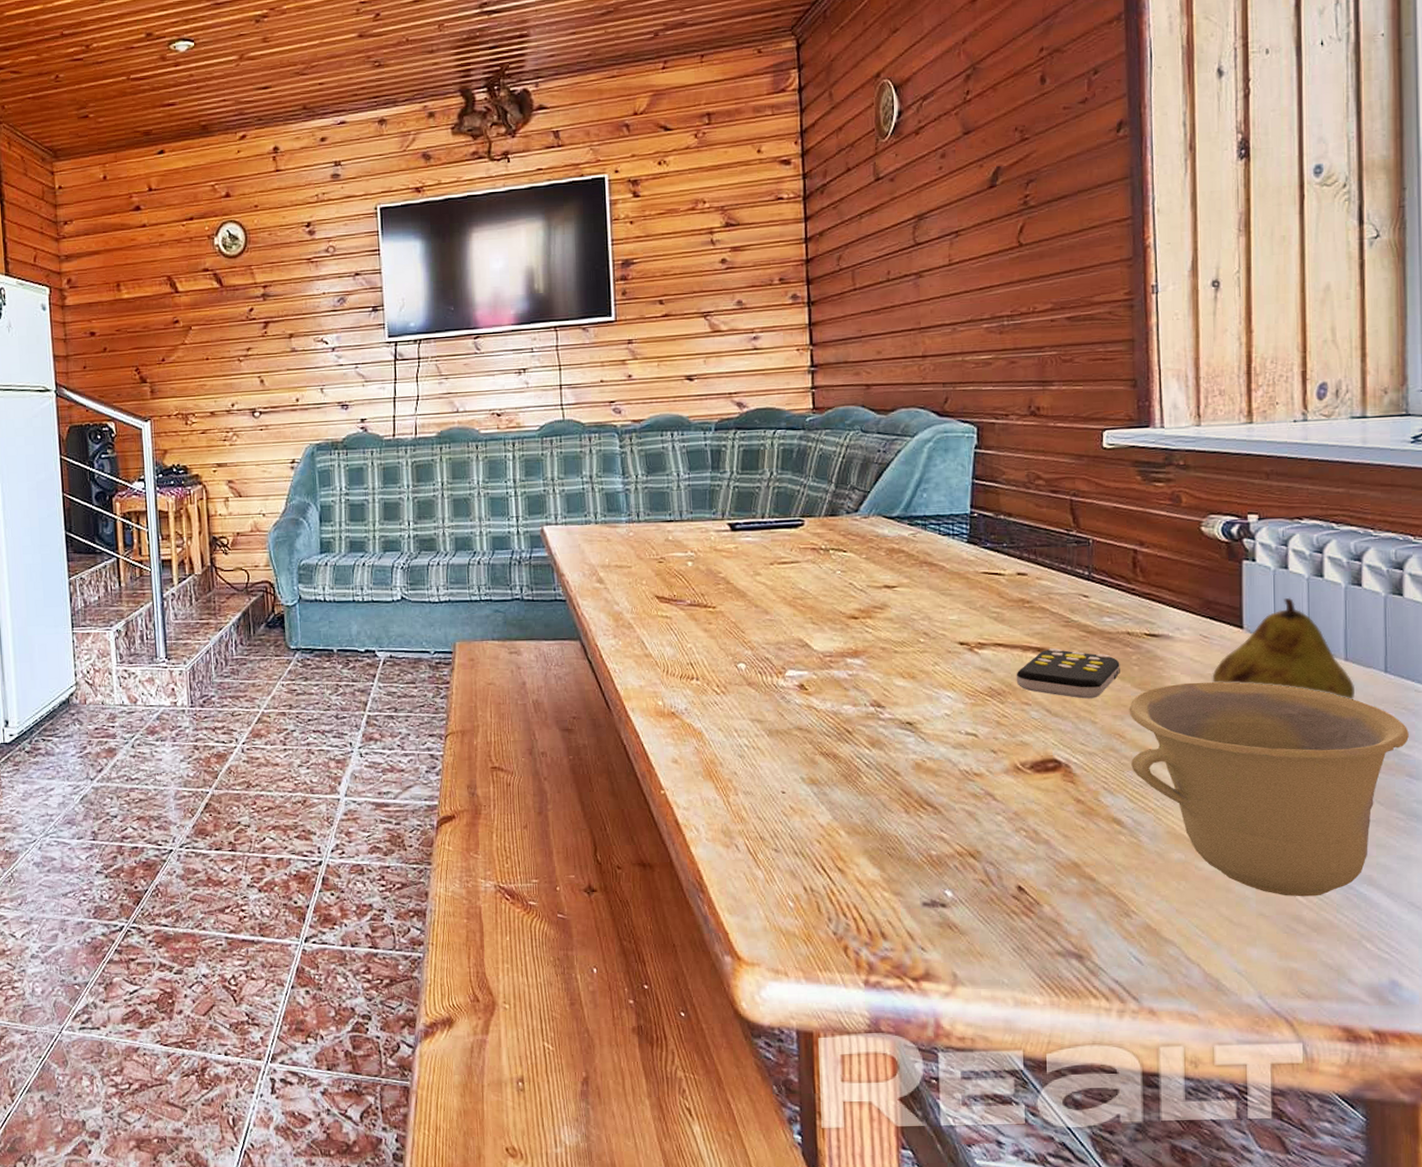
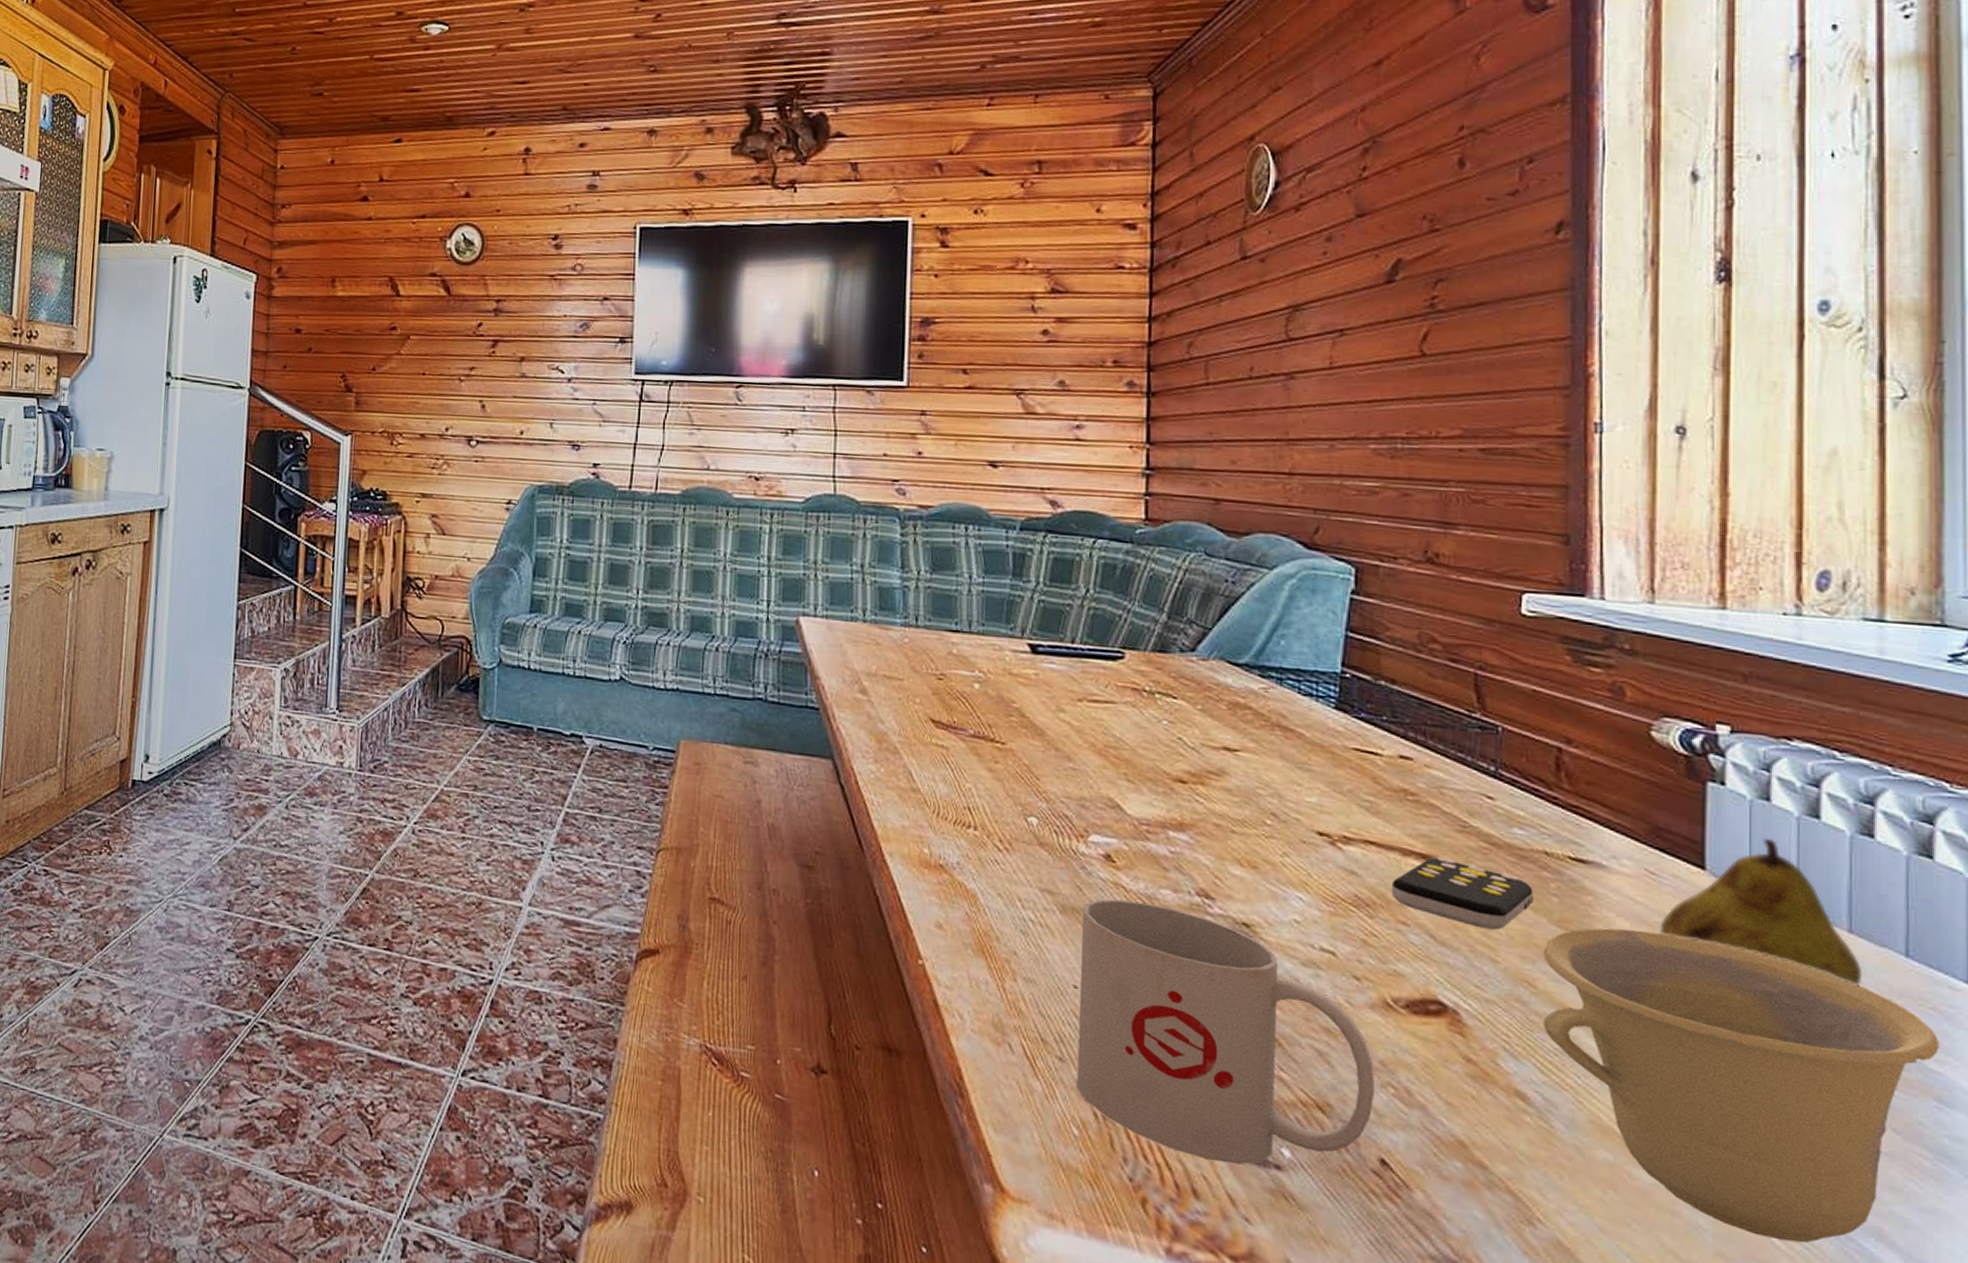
mug: none [785,718,1012,909] -> present [1076,899,1376,1165]

